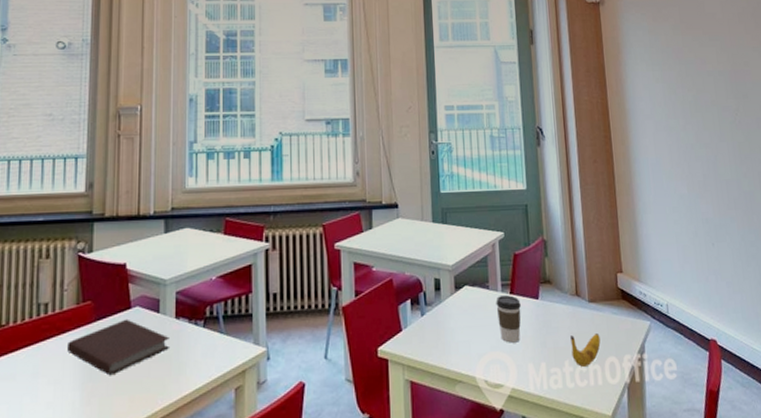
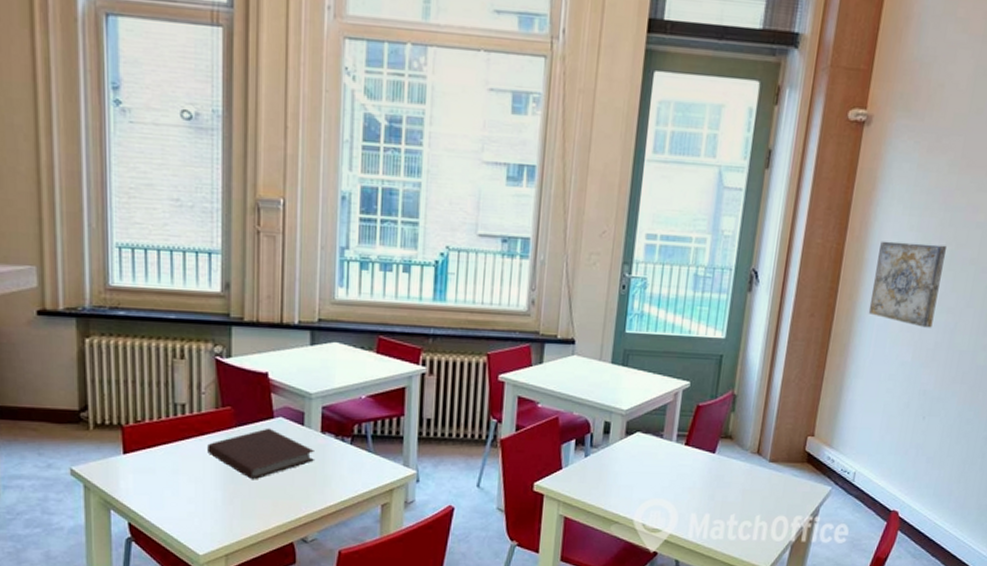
coffee cup: present [496,295,521,343] -> none [667,446,695,493]
banana: present [571,334,601,367] -> none [739,492,774,522]
wall art: none [636,92,697,163] -> present [868,241,946,328]

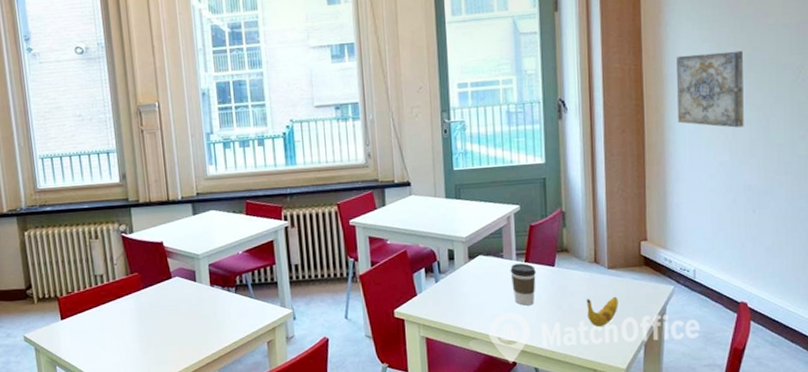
notebook: present [207,428,314,480] -> none [123,286,208,331]
coffee cup: none [667,446,695,493] -> present [510,263,536,306]
banana: none [739,492,774,522] -> present [587,297,618,327]

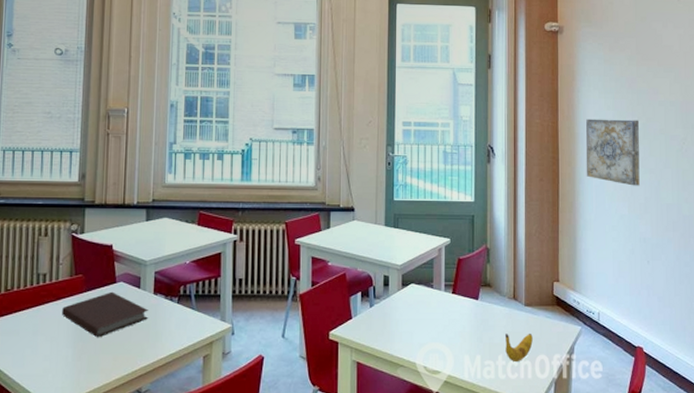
notebook: none [123,286,208,331] -> present [62,291,148,338]
coffee cup: present [510,263,536,306] -> none [439,295,461,336]

